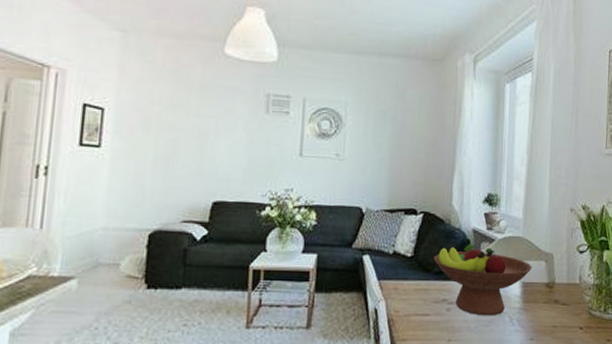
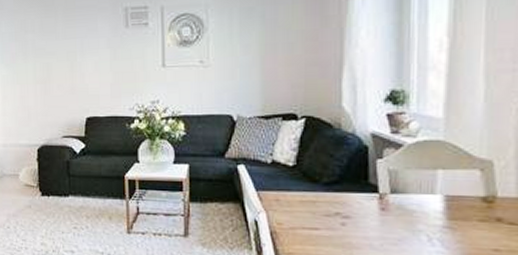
fruit bowl: present [434,244,532,316] -> none [321,151,460,234]

